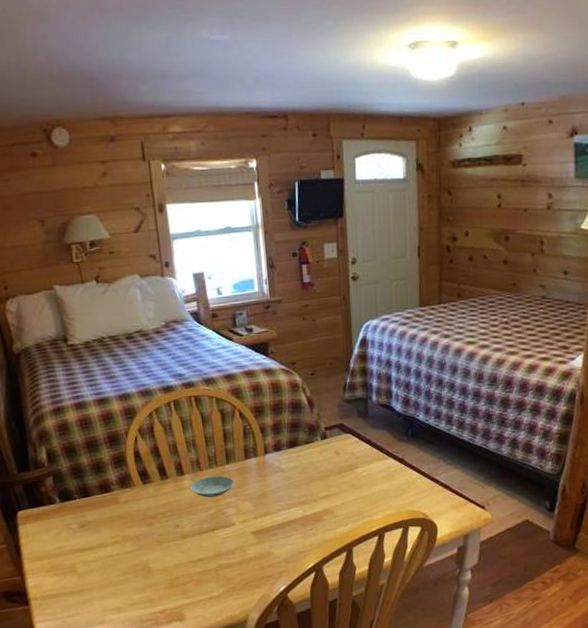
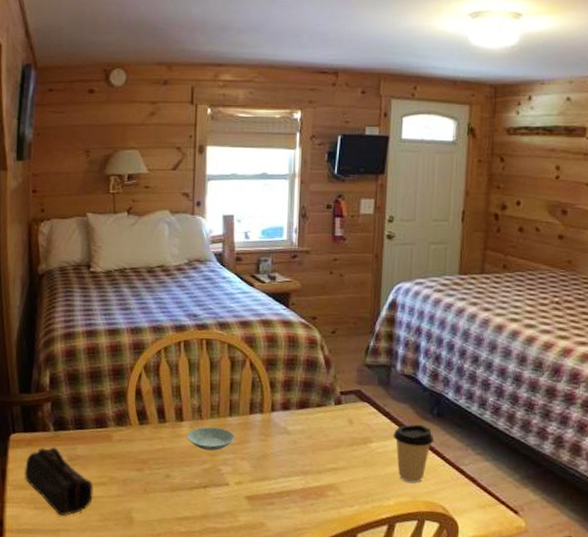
pencil case: none [37,516,110,578] -> present [25,446,93,517]
coffee cup: none [375,446,411,498] -> present [393,424,435,484]

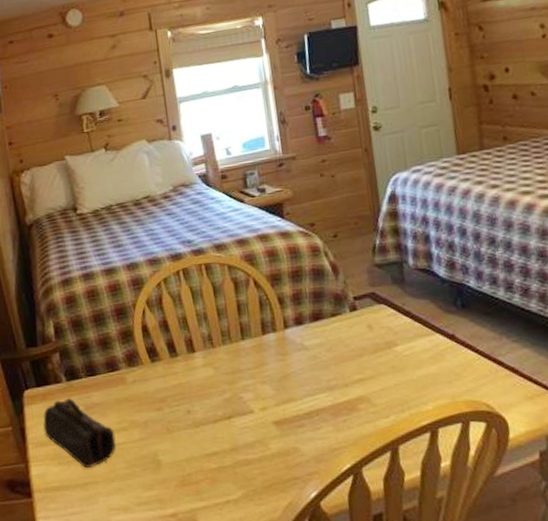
saucer: present [187,427,234,451] -> none [201,353,251,379]
coffee cup: present [393,424,435,484] -> none [417,319,464,384]

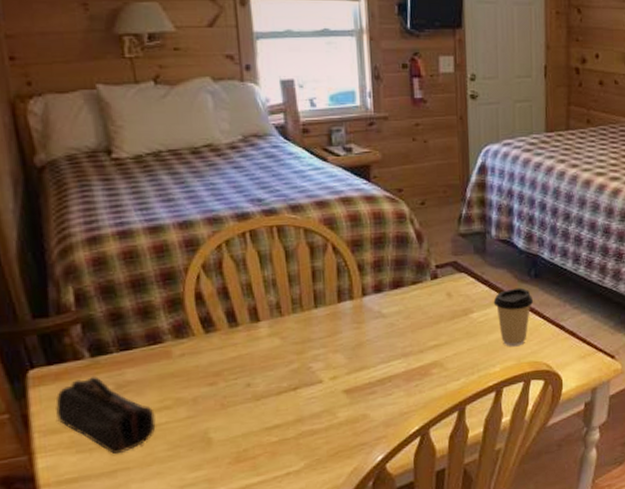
coffee cup: none [417,319,464,384] -> present [493,287,534,347]

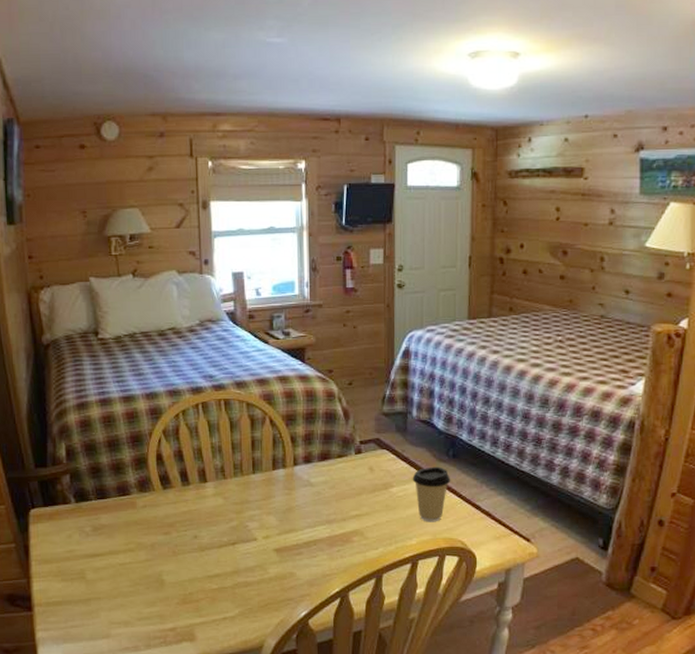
pencil case: present [55,375,156,454] -> none [48,518,122,586]

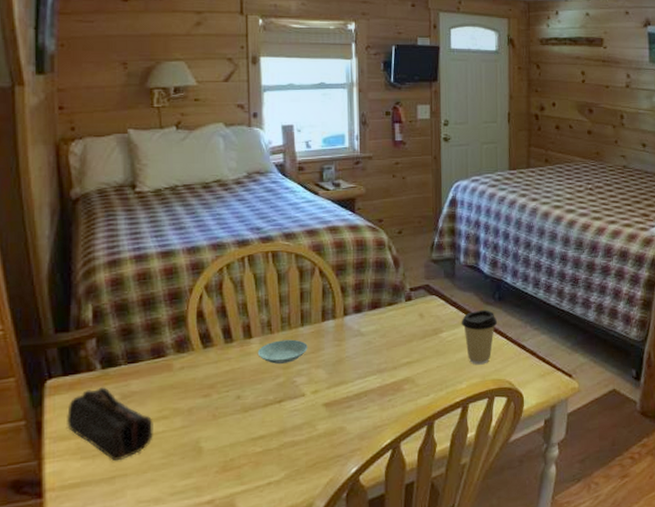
pencil case: none [48,518,122,586] -> present [67,386,153,461]
saucer: none [212,486,259,508] -> present [257,339,308,364]

